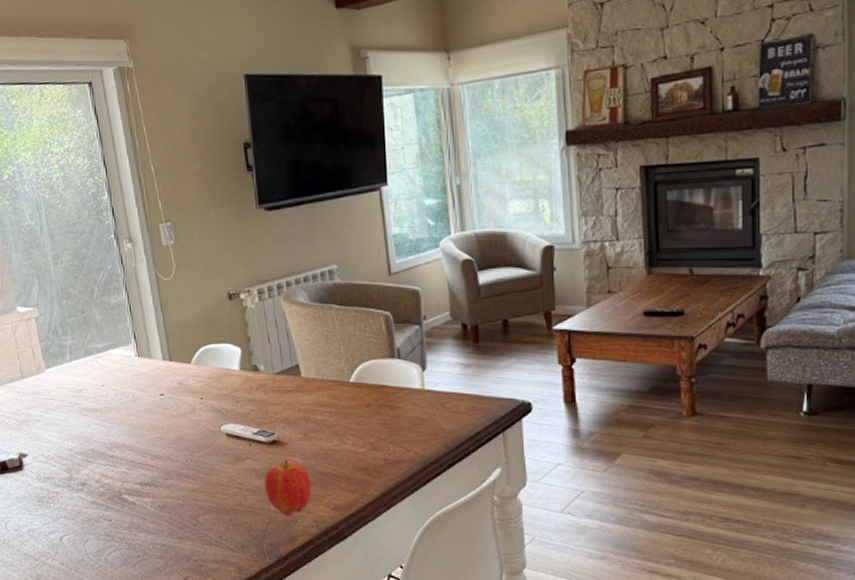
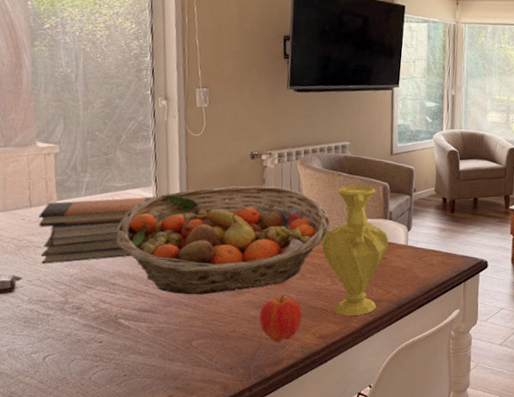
book stack: none [31,354,139,438] -> present [38,196,158,264]
fruit basket: none [105,330,329,465] -> present [116,185,331,295]
vase: none [322,318,401,482] -> present [321,184,389,316]

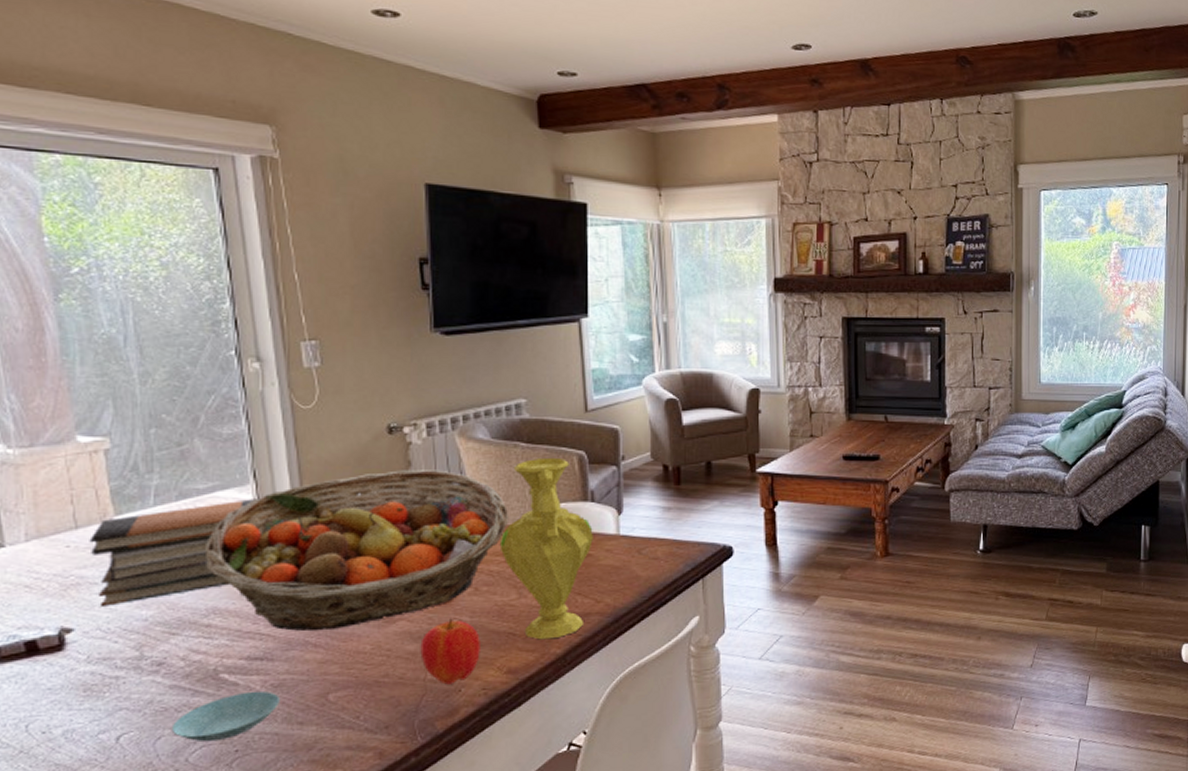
saucer: none [81,333,158,367] -> present [171,690,279,742]

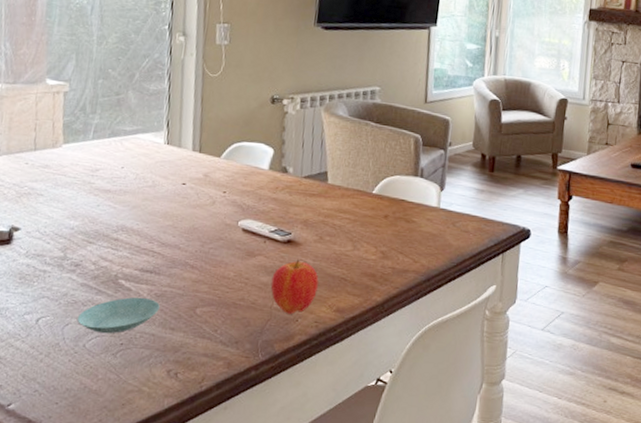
book stack: present [89,497,259,607] -> none [41,142,169,214]
fruit basket: present [204,470,509,632] -> none [121,133,355,256]
vase: present [499,457,593,640] -> none [343,136,419,288]

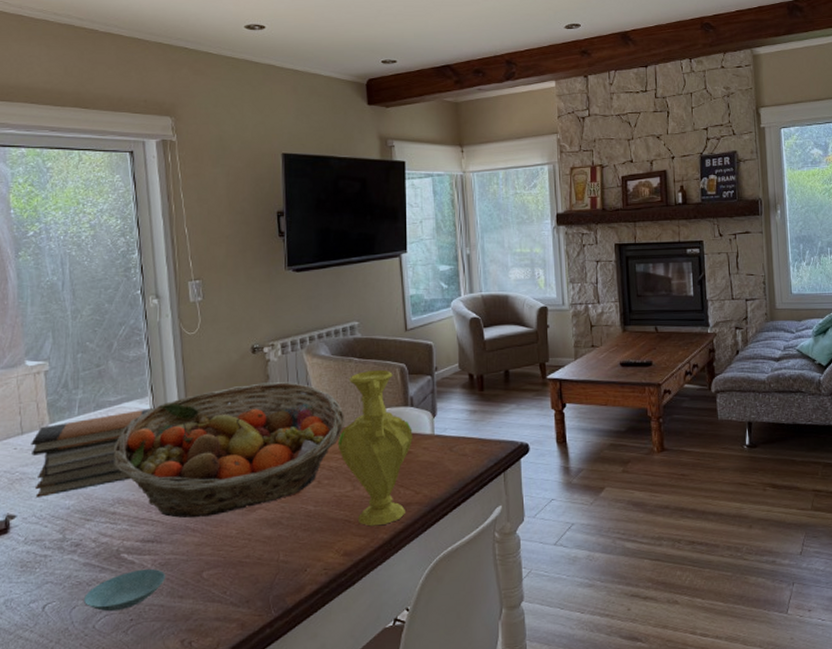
book stack: none [41,142,169,214] -> present [31,407,155,497]
fruit basket: none [121,133,355,256] -> present [113,382,345,518]
apple: present [271,259,319,314] -> none [274,507,322,565]
vase: none [343,136,419,288] -> present [337,369,413,526]

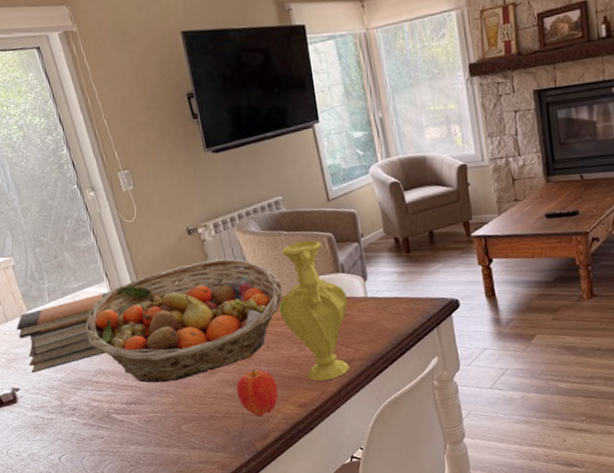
saucer: present [83,568,165,612] -> none [89,425,152,460]
apple: none [274,507,322,565] -> present [236,368,279,417]

